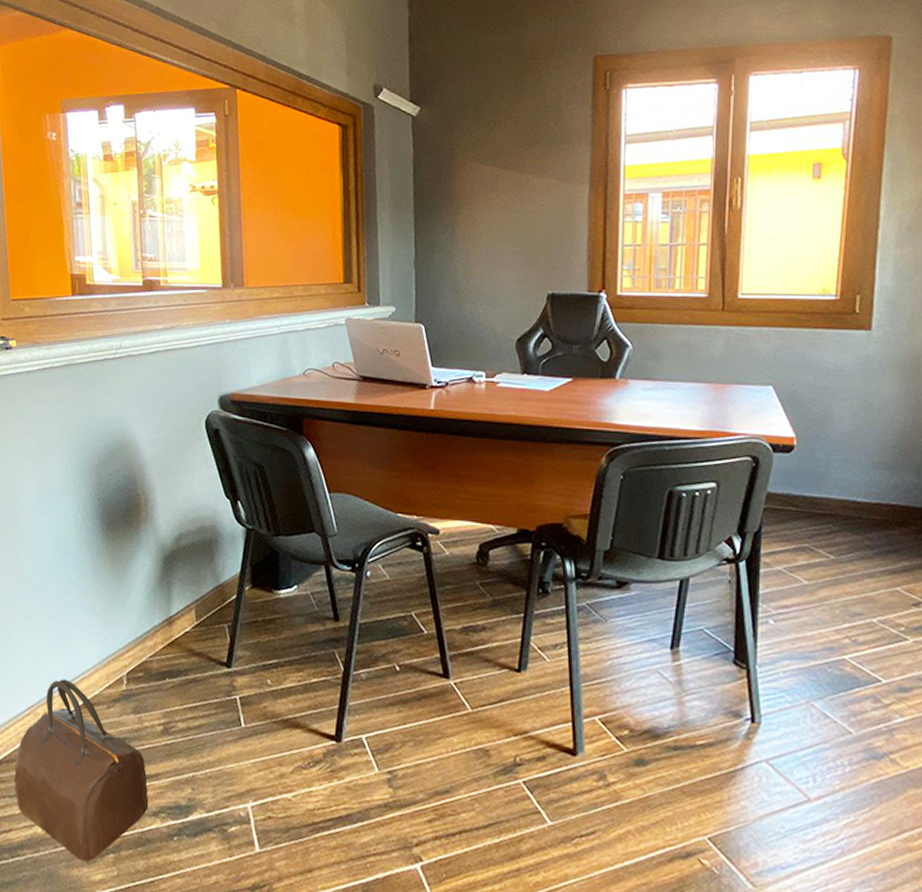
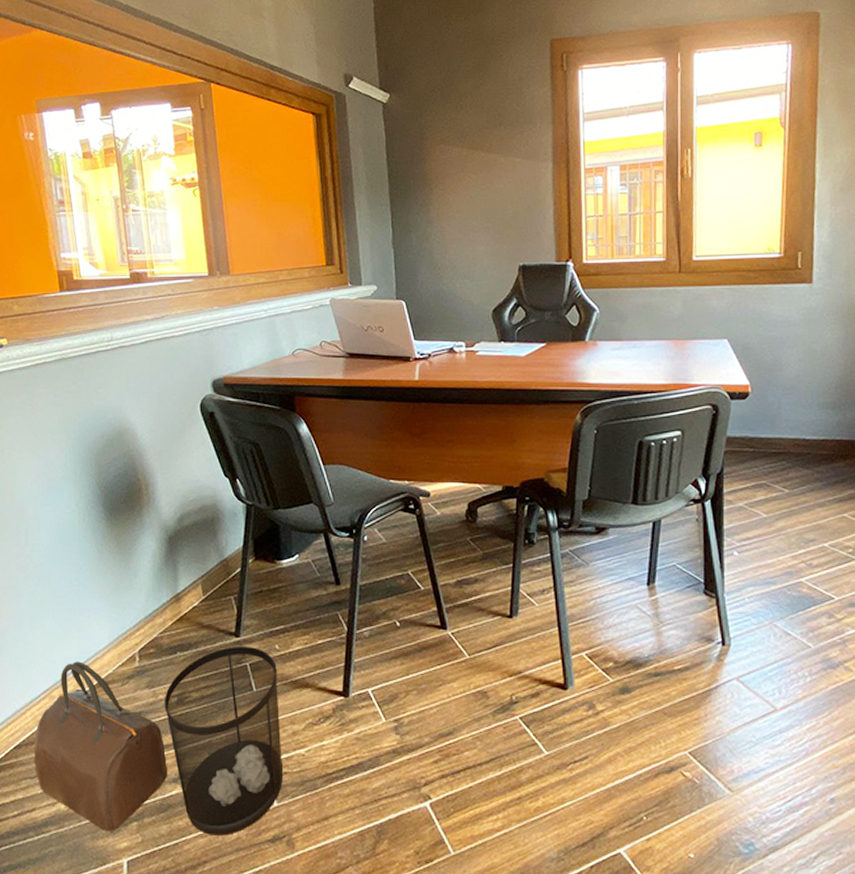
waste bin: none [148,677,268,878] -> present [163,646,282,836]

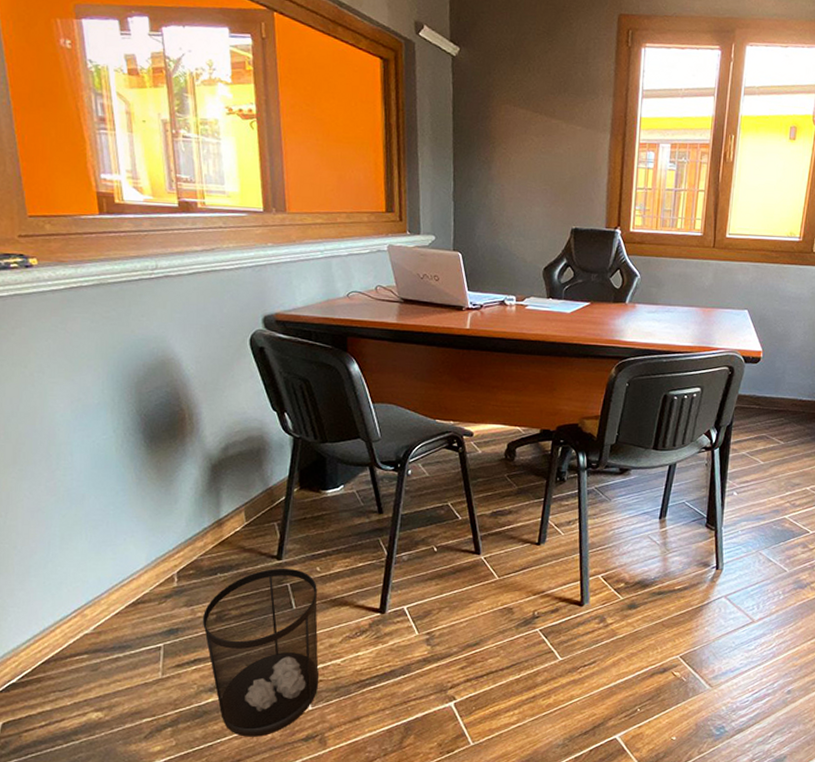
handbag: present [33,661,168,831] -> none [63,582,205,737]

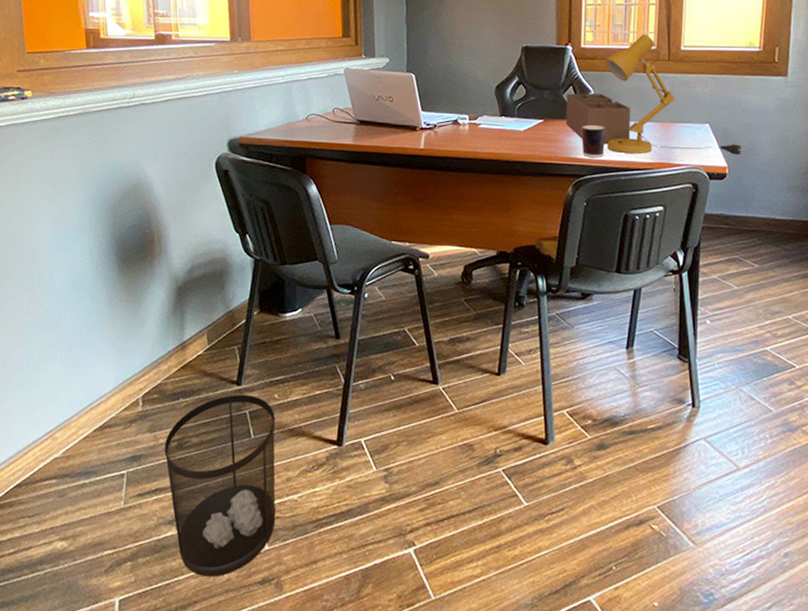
desk organizer: none [612,277,674,327] -> present [566,93,630,144]
mug: none [626,308,651,341] -> present [581,124,606,158]
desk lamp: none [651,221,780,341] -> present [605,34,746,155]

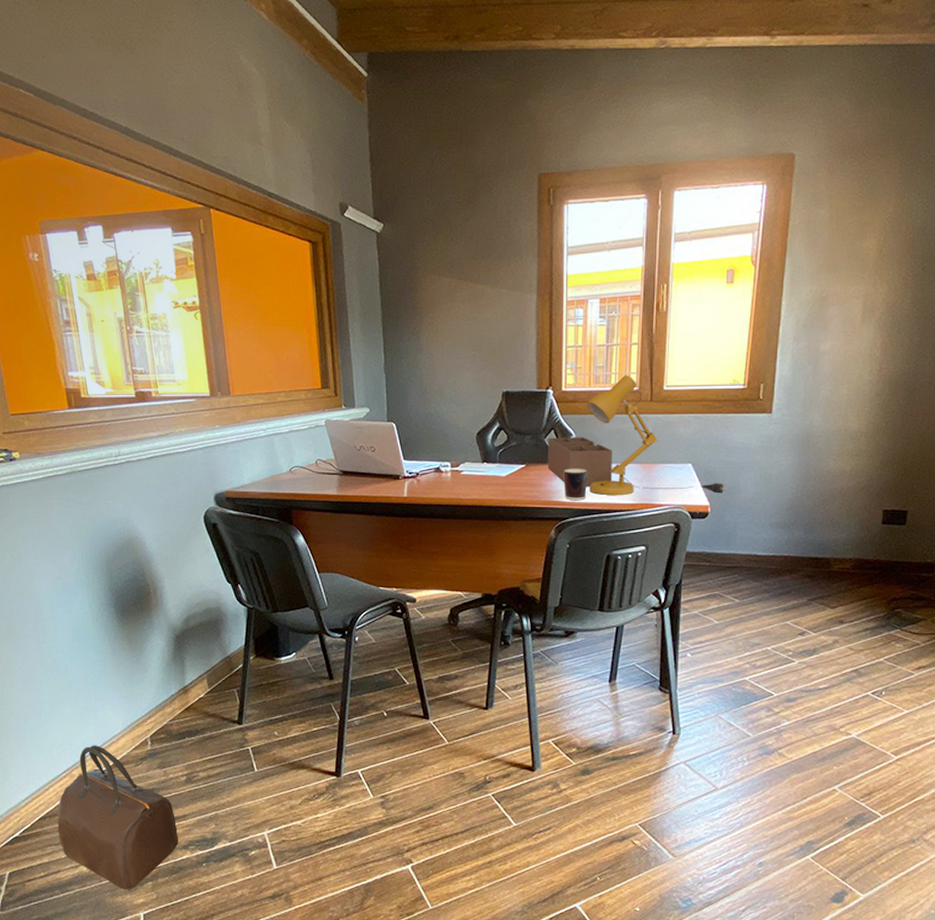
handbag: none [33,404,165,571] -> present [57,745,179,890]
waste bin: present [164,394,276,577] -> none [174,732,281,893]

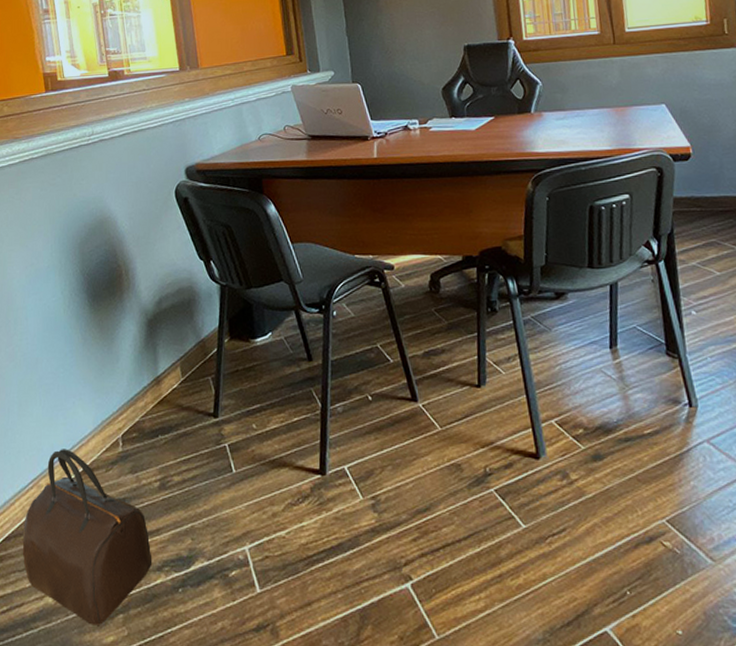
desk organizer: present [548,437,612,486] -> none [514,85,585,135]
mug: present [563,468,588,501] -> none [534,116,560,151]
desk lamp: present [586,375,729,495] -> none [549,20,708,143]

